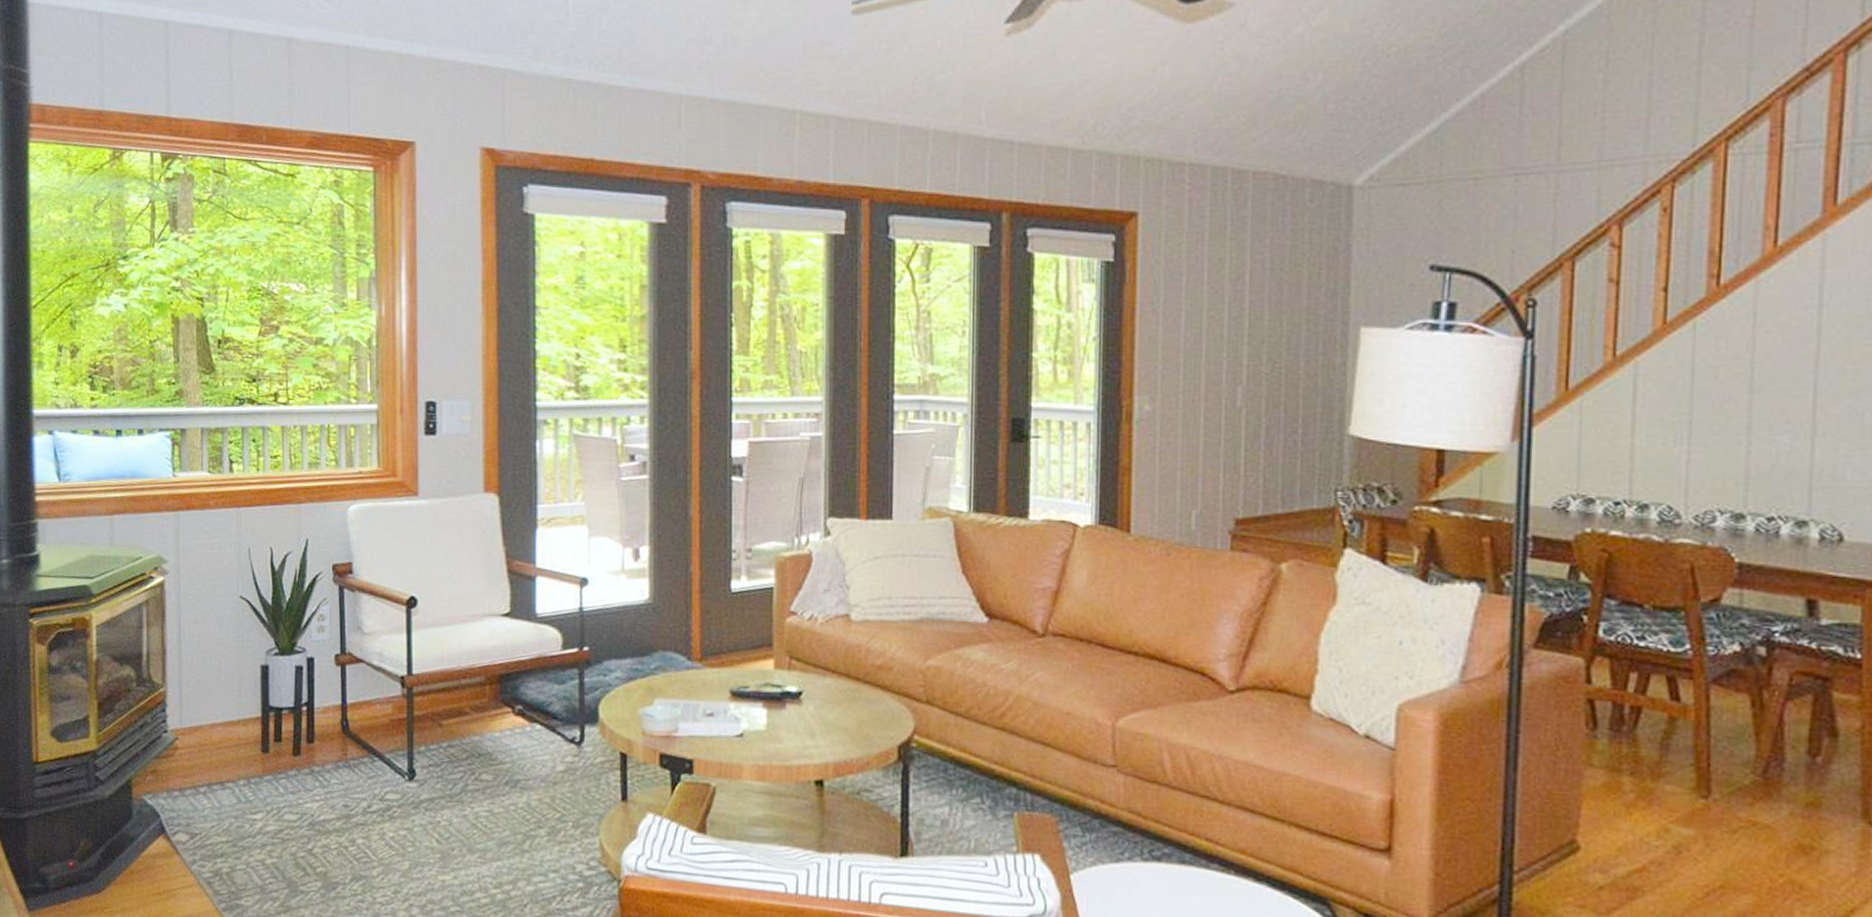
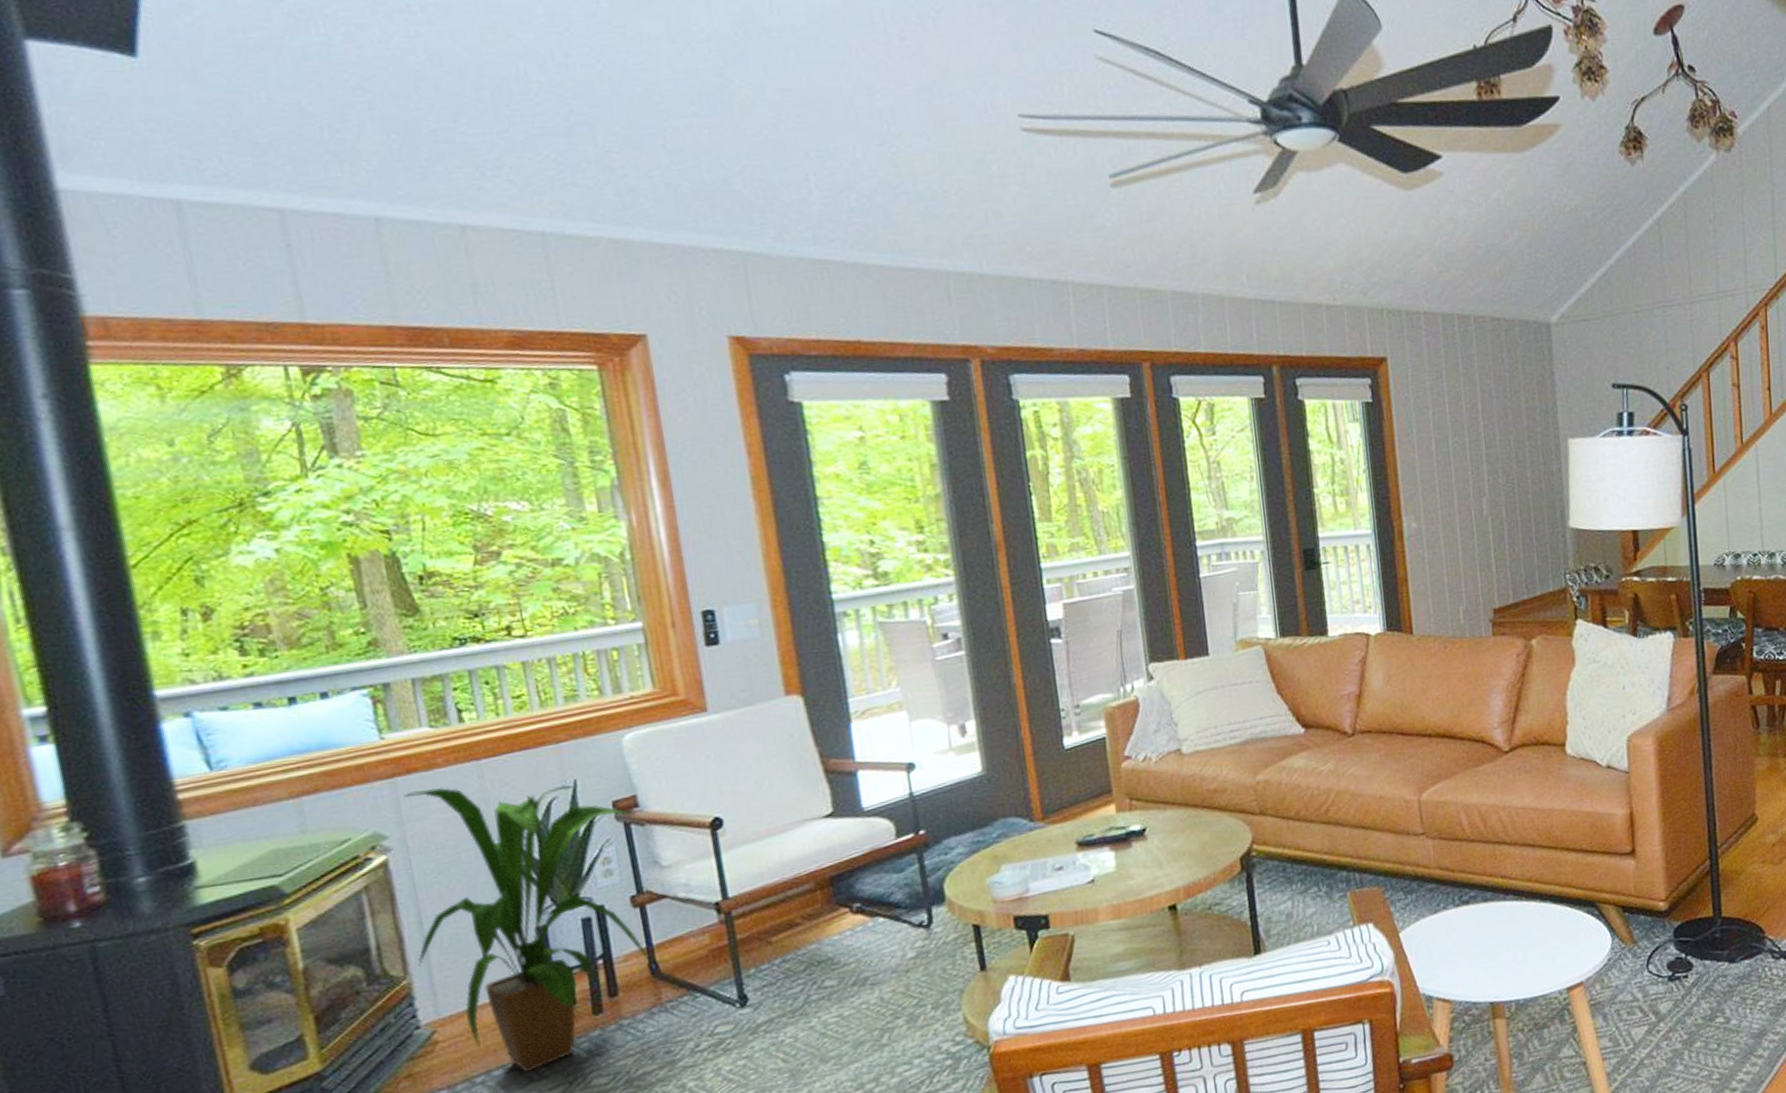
house plant: none [173,525,349,793] -> present [403,785,651,1072]

